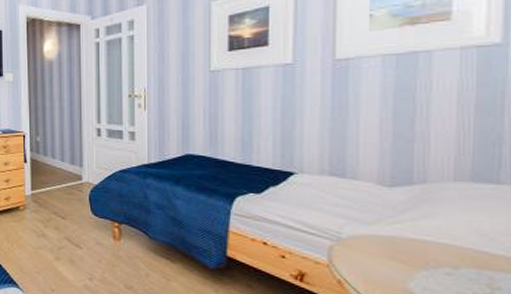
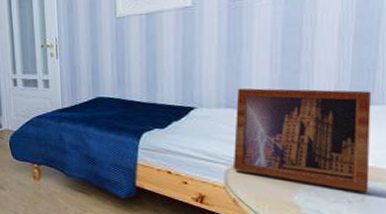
picture frame: none [339,154,499,286] -> present [234,88,372,193]

